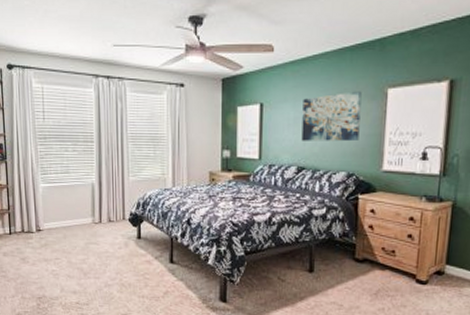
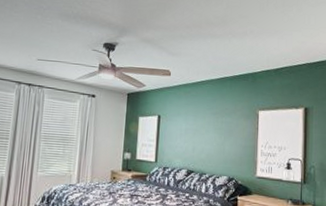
wall art: present [301,91,362,142] -> none [191,111,239,152]

